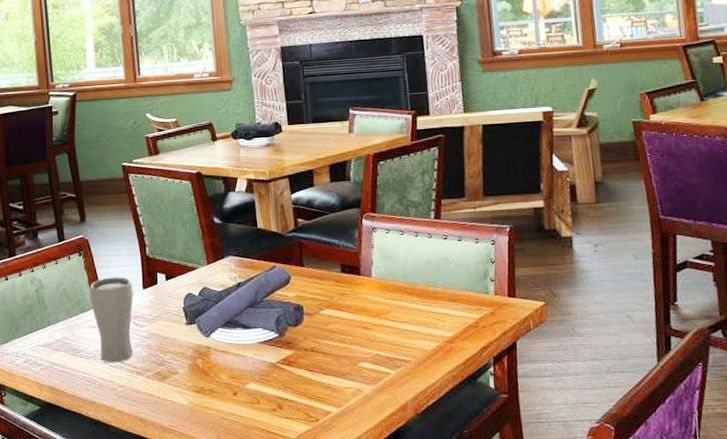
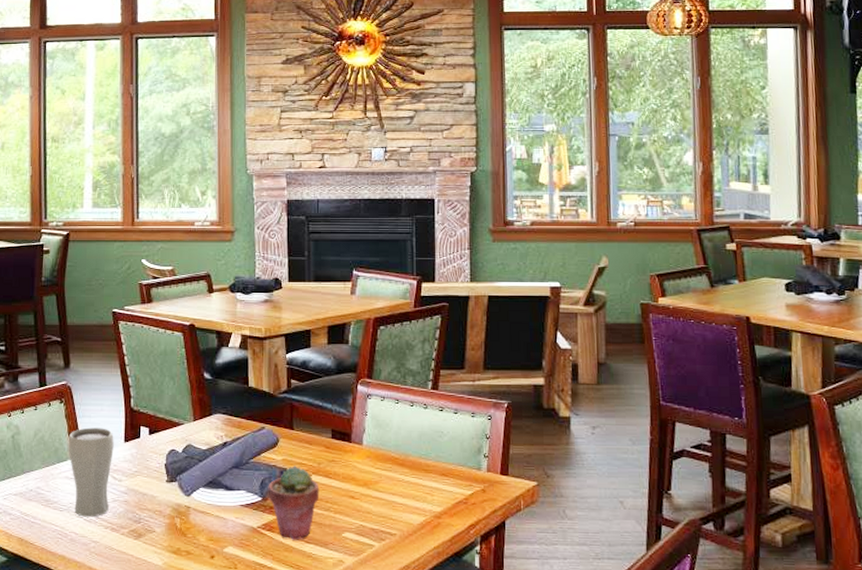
potted succulent: none [283,301,334,373] -> present [268,466,320,540]

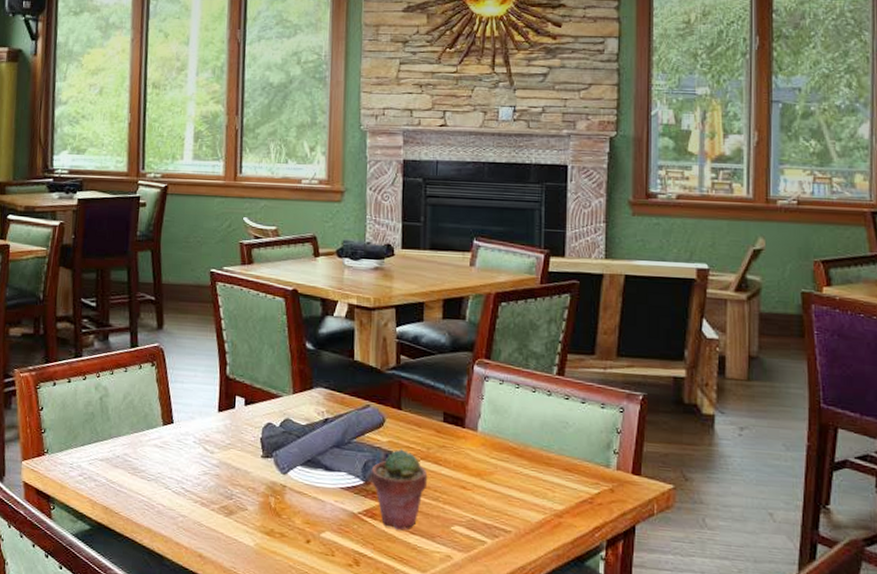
drinking glass: present [68,427,114,517] -> none [158,393,207,490]

